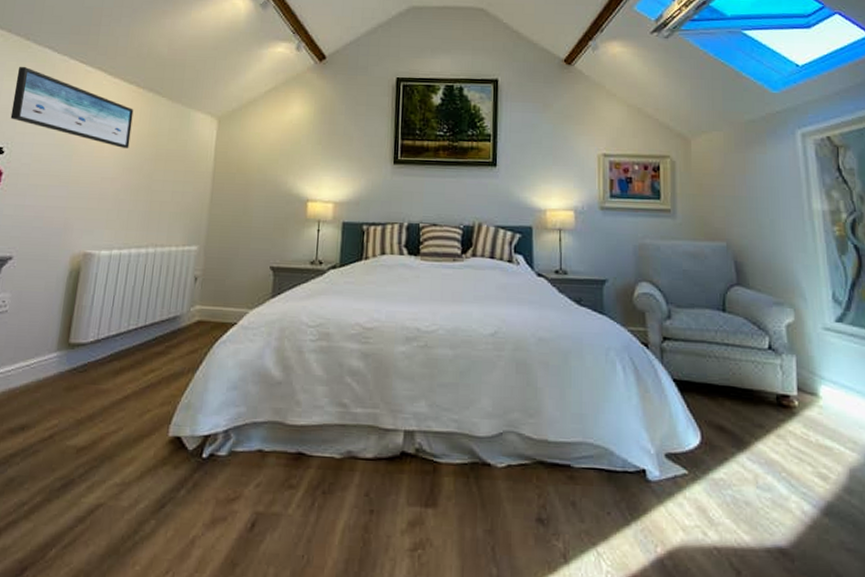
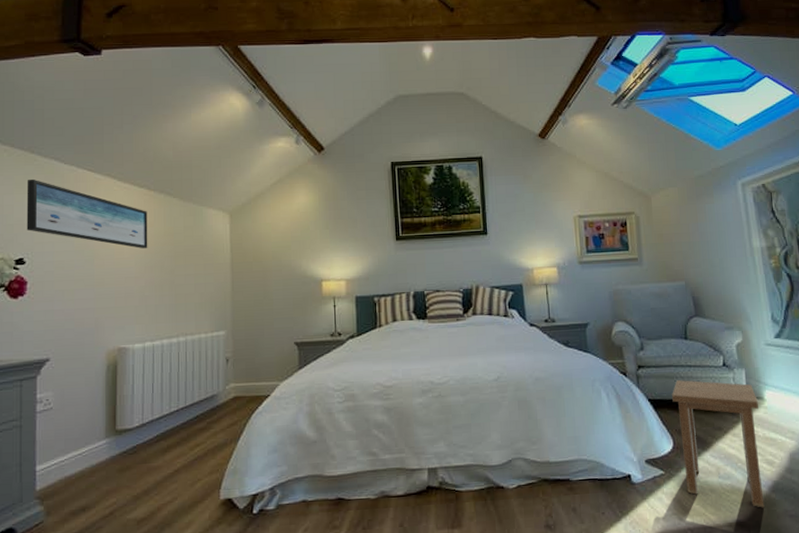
stool: none [703,360,814,534] -> present [672,380,765,508]

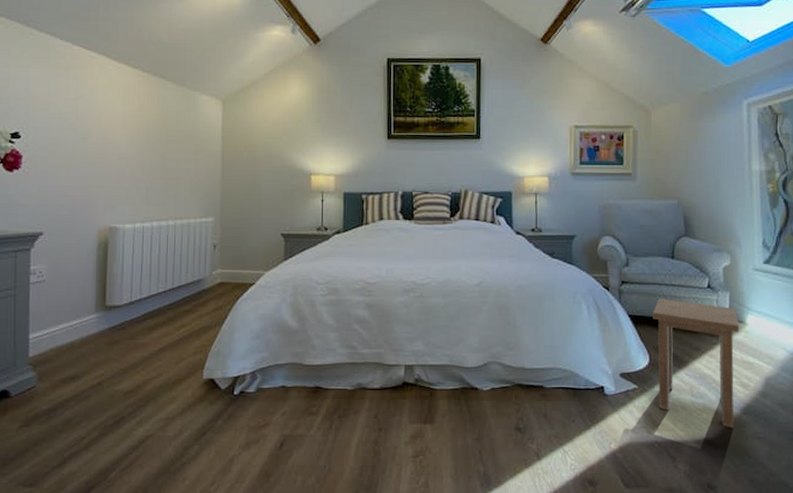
wall art: present [26,179,148,248] -> none [22,52,141,130]

